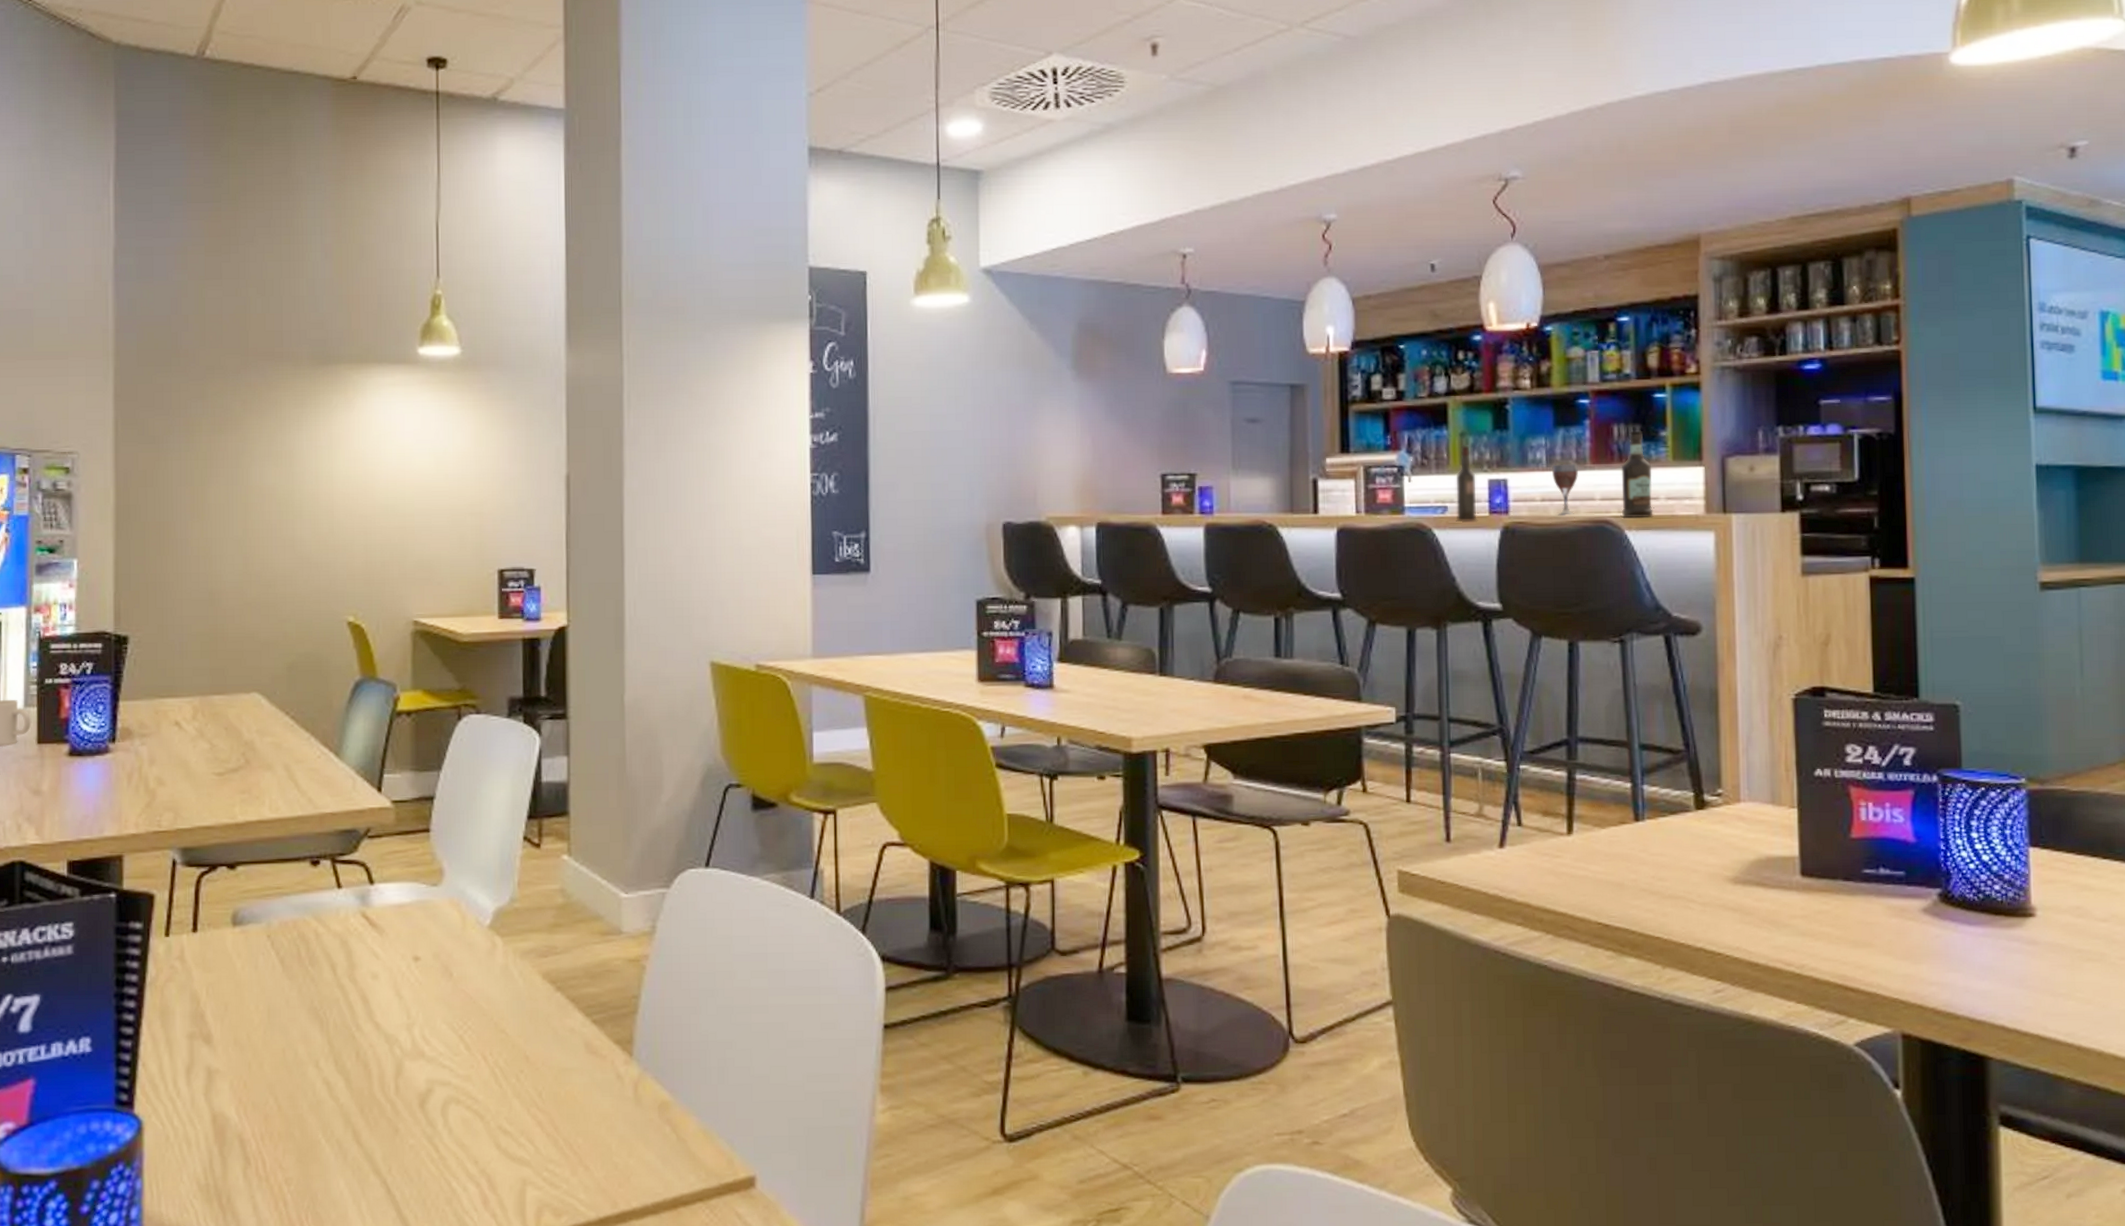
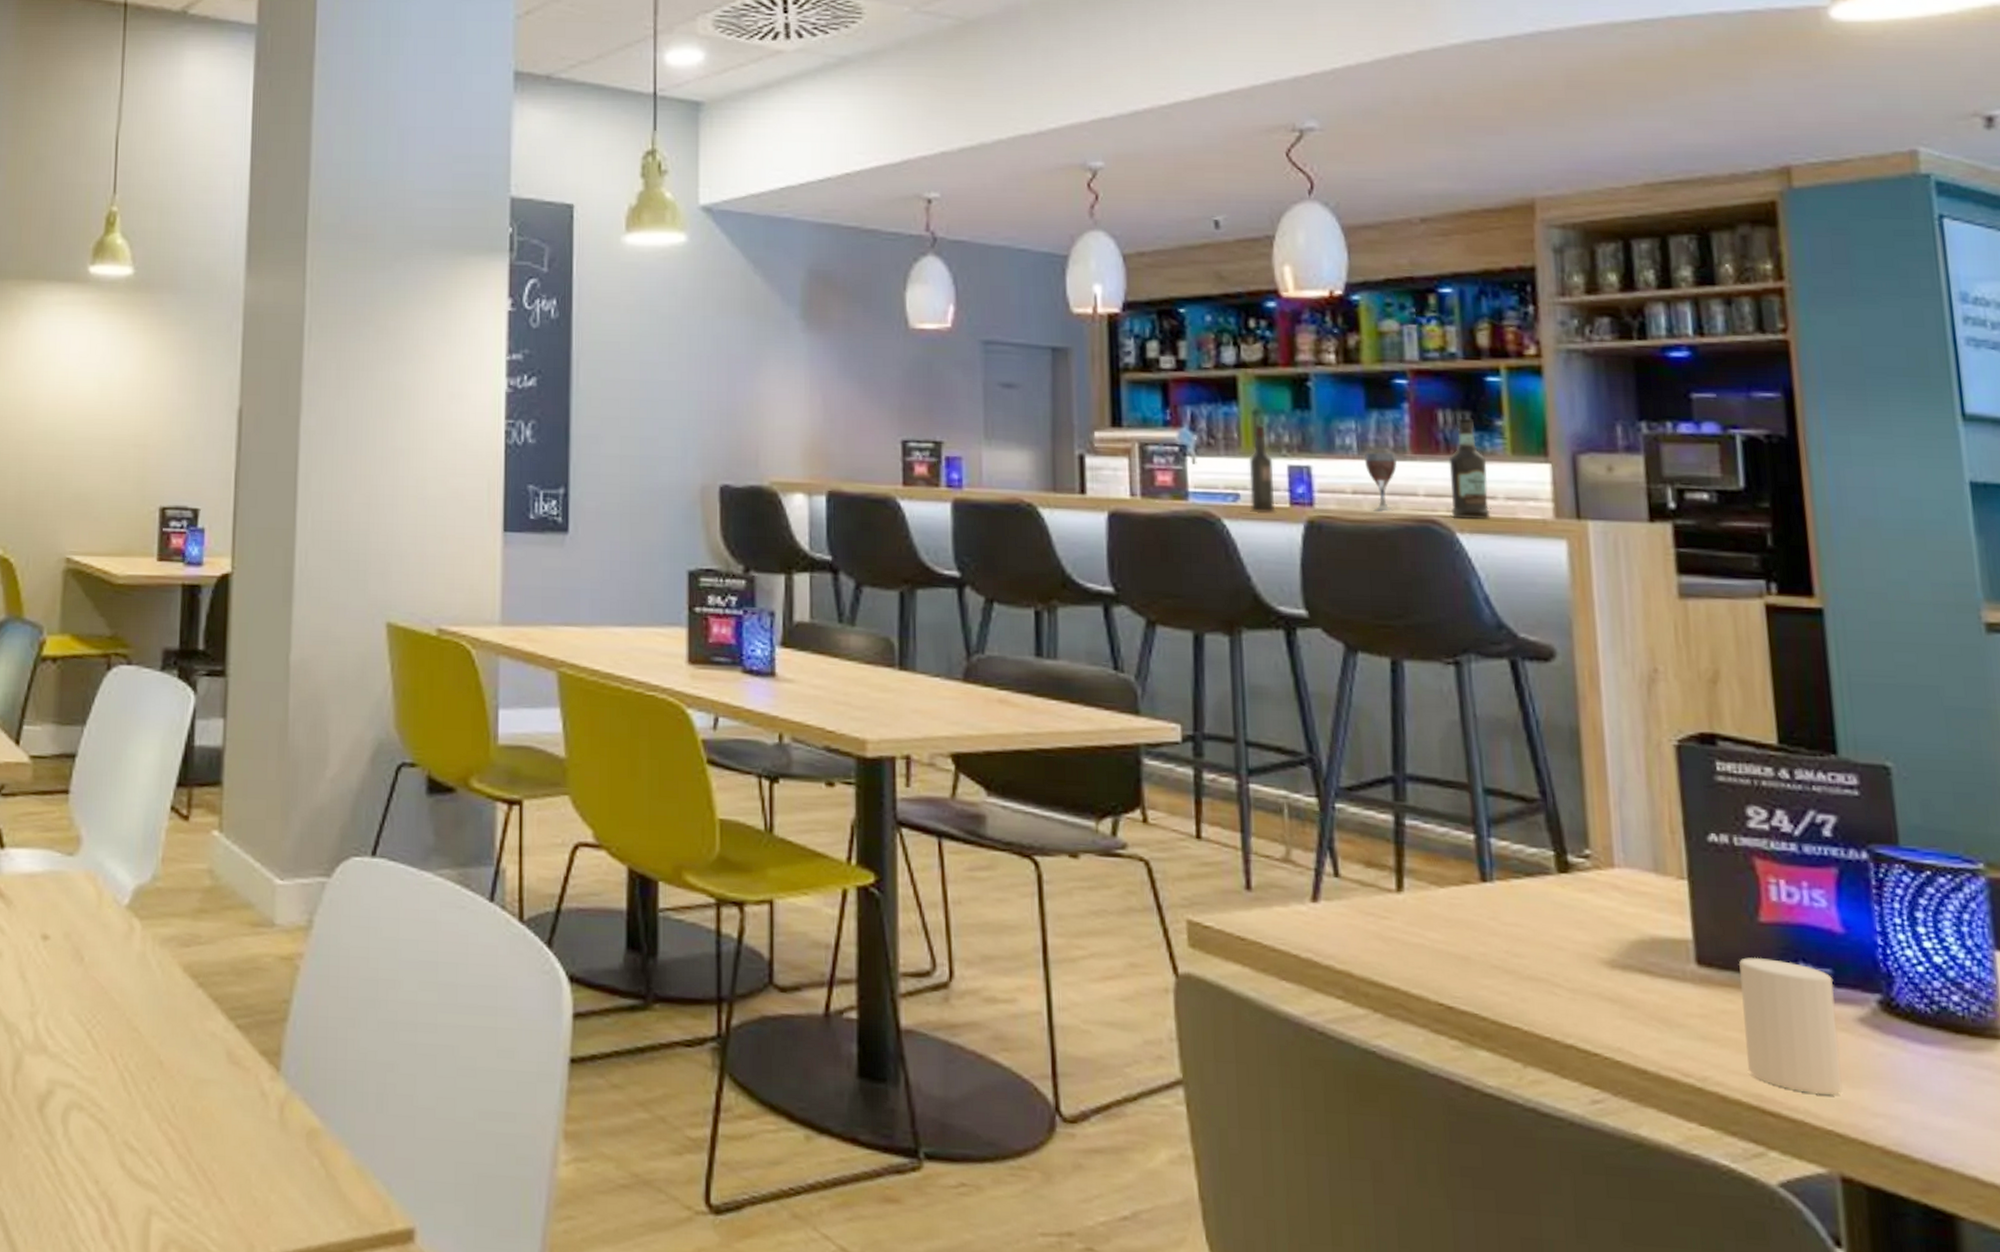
cup: none [1833,866,1907,972] -> present [1738,957,1843,1096]

